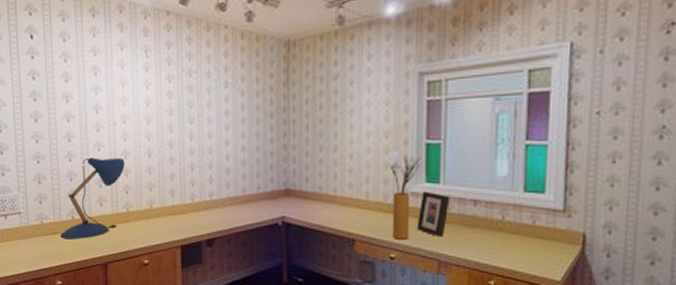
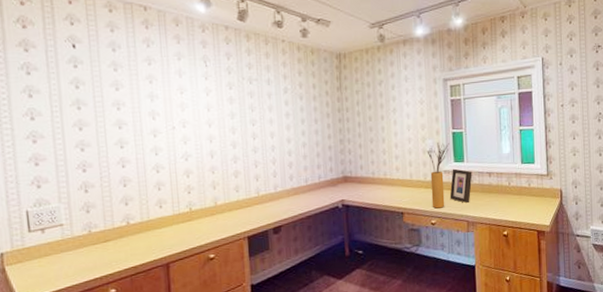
desk lamp: present [60,157,125,240] -> none [113,160,186,246]

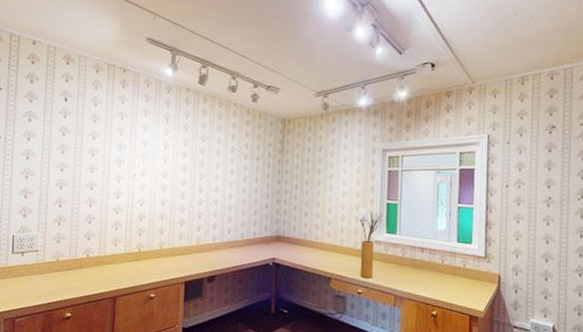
picture frame: present [449,168,473,204] -> none [378,240,404,277]

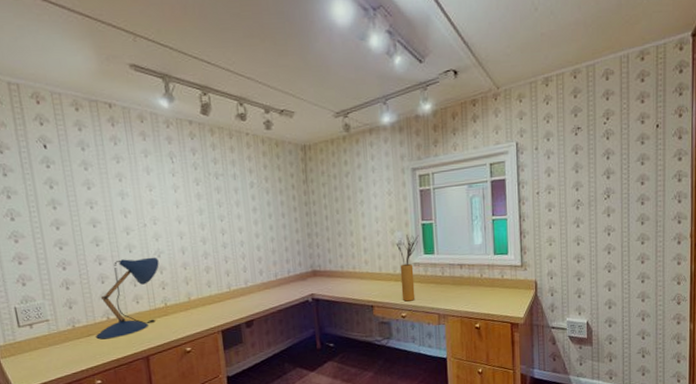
desk lamp: none [74,204,140,276] -> present [96,257,159,340]

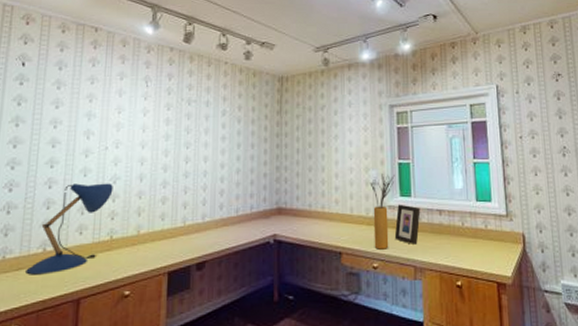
picture frame: none [420,261,443,296] -> present [394,204,421,246]

